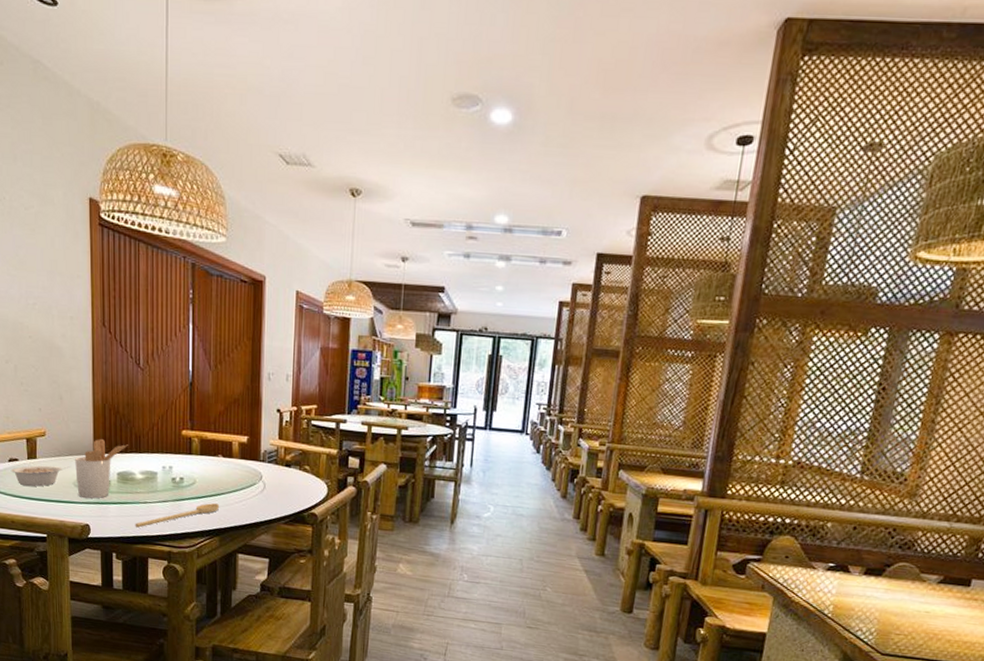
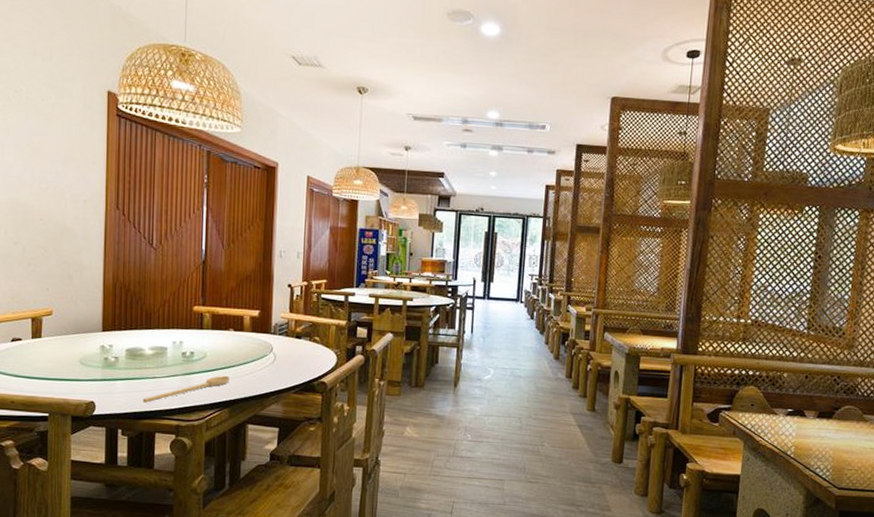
legume: present [10,465,69,487] -> none [13,344,76,366]
utensil holder: present [75,438,128,499] -> none [82,316,138,376]

